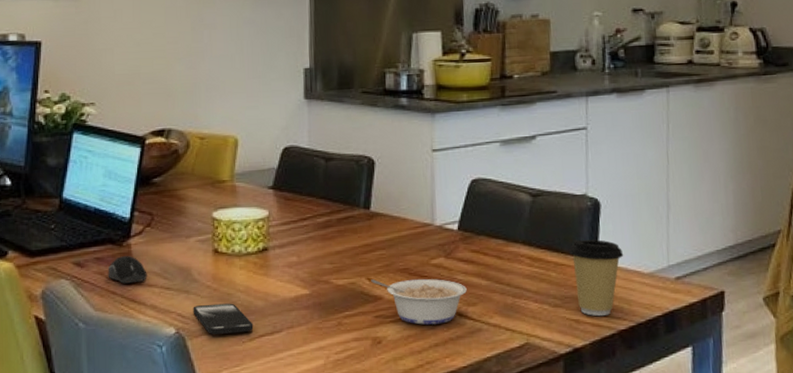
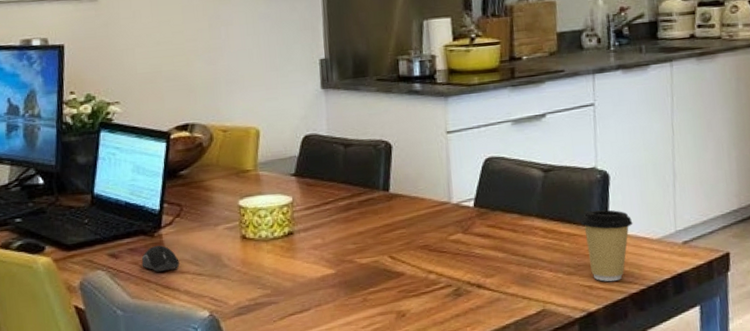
smartphone: present [193,303,254,334] -> none [224,285,283,315]
legume: present [371,278,467,325] -> none [393,253,485,297]

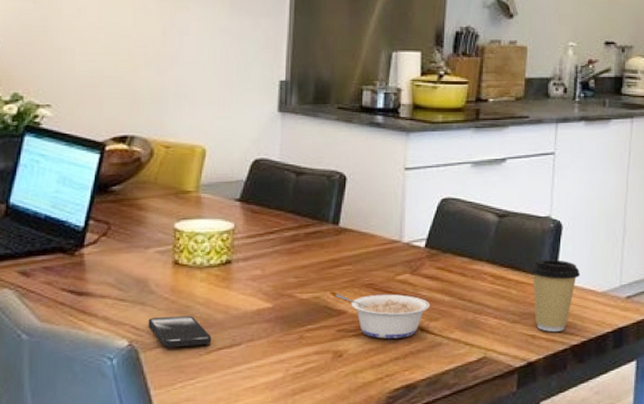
computer mouse: present [141,245,180,272] -> none [56,266,100,294]
smartphone: none [224,285,283,315] -> present [148,315,212,347]
legume: none [393,253,485,297] -> present [335,294,430,339]

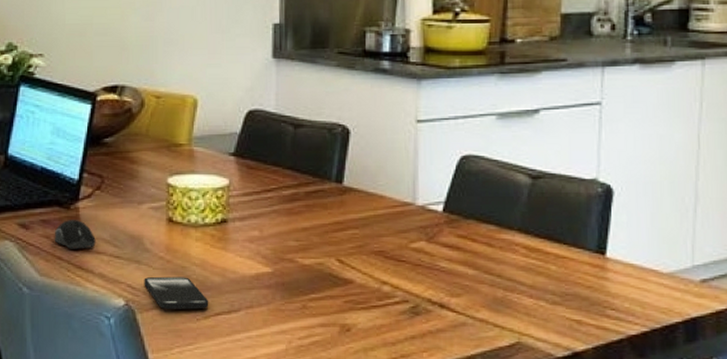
computer mouse: none [56,266,100,294] -> present [54,220,96,249]
legume: present [335,294,430,339] -> none [341,261,451,315]
coffee cup: present [529,259,581,333] -> none [572,230,639,319]

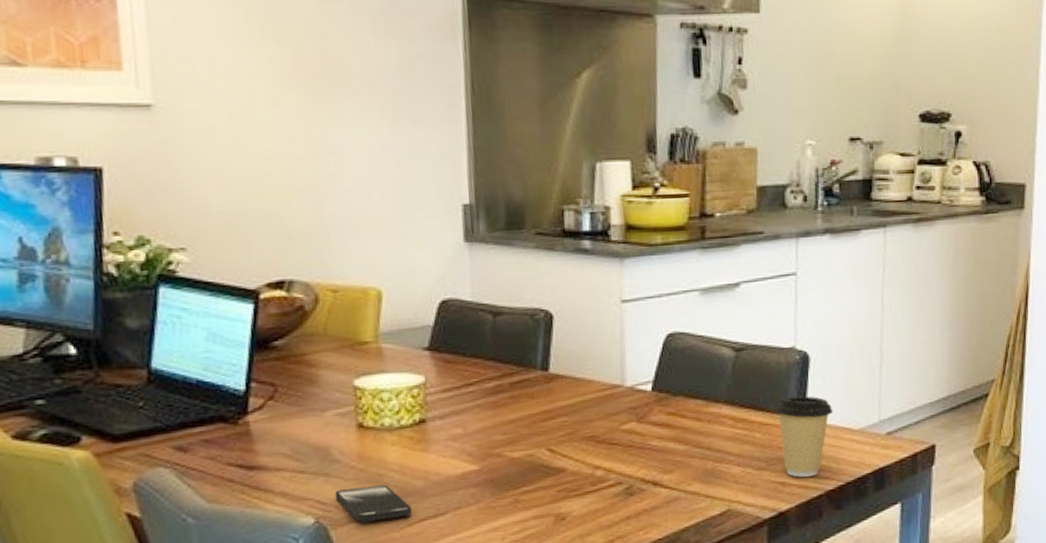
computer mouse: present [54,220,96,249] -> none [220,436,274,469]
coffee cup: none [572,230,639,319] -> present [774,396,834,478]

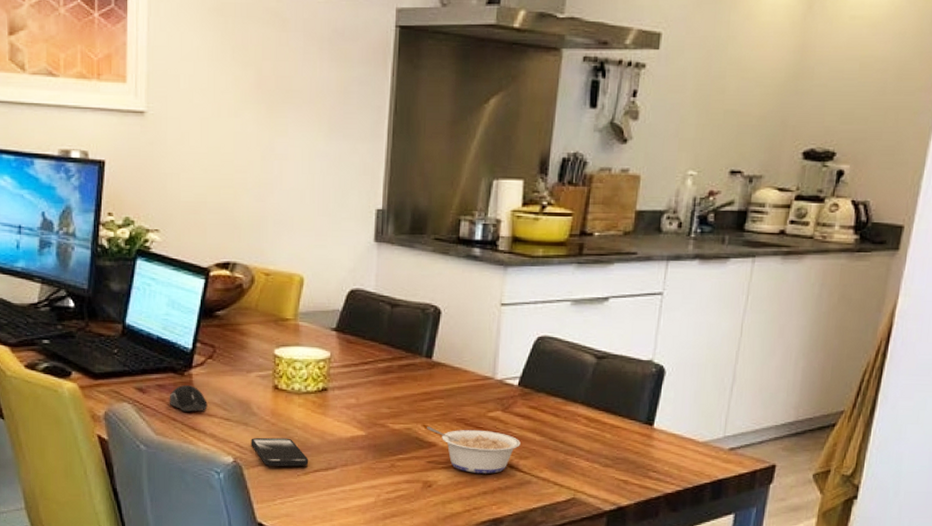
computer mouse: none [220,436,274,469] -> present [169,385,208,412]
legume: none [552,446,662,497] -> present [427,426,521,474]
coffee cup: present [774,396,834,478] -> none [626,404,681,479]

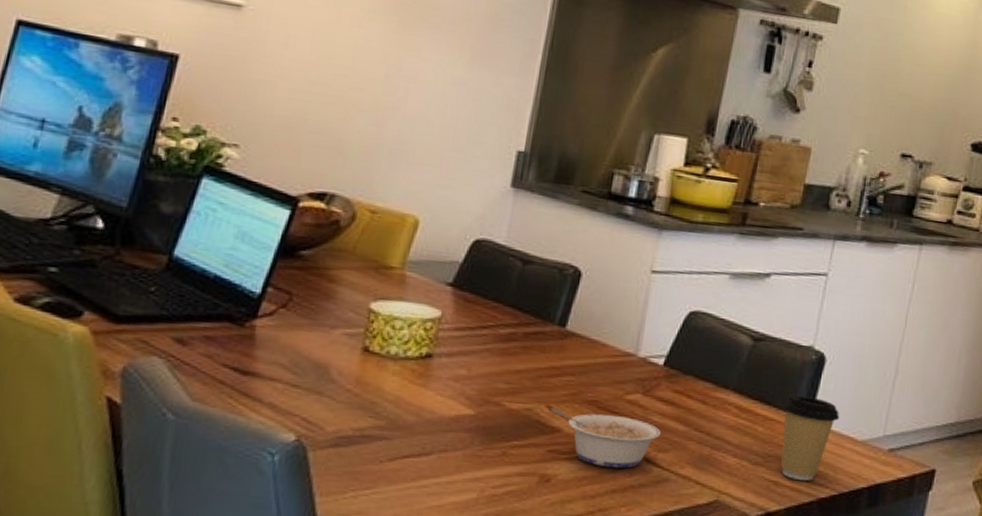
computer mouse: present [169,385,208,412] -> none [217,339,271,374]
smartphone: present [251,437,309,467] -> none [322,411,398,450]
coffee cup: none [626,404,681,479] -> present [781,394,840,481]

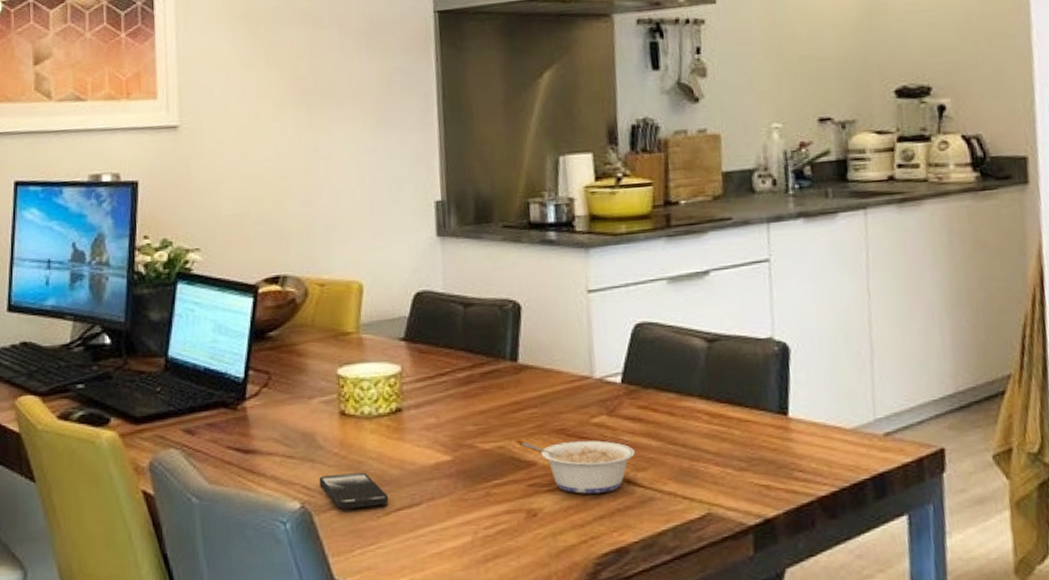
smartphone: none [322,411,398,450] -> present [319,472,389,509]
coffee cup: present [781,394,840,481] -> none [753,390,821,481]

